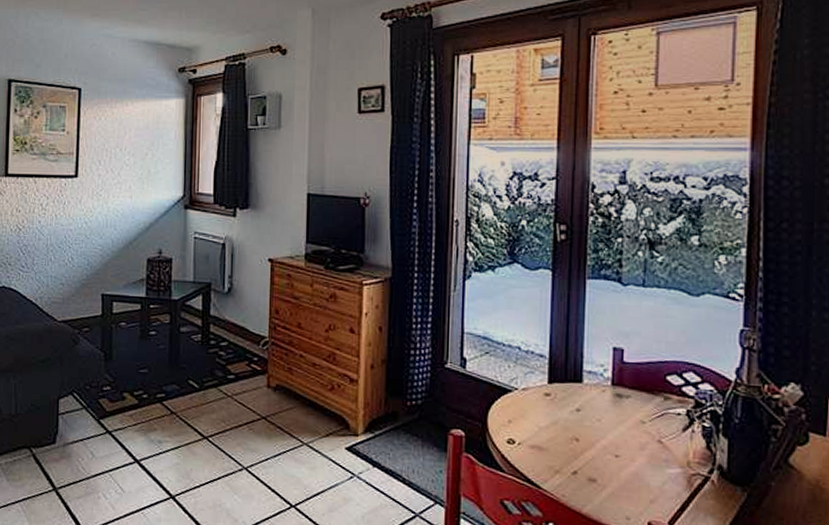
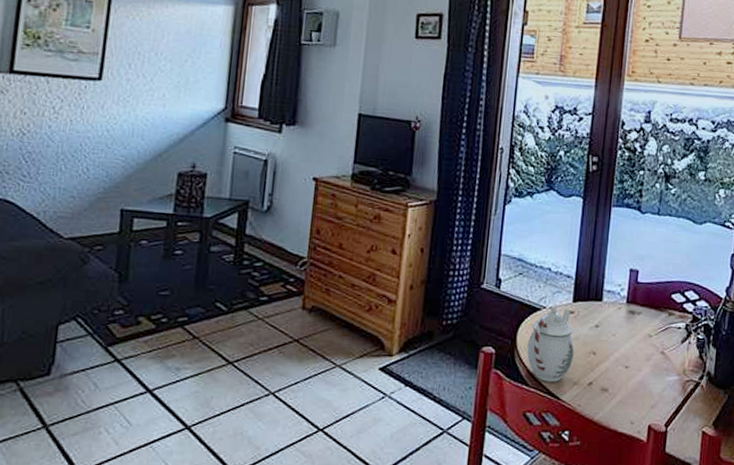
teapot: none [499,386,553,470] -> present [526,305,574,382]

